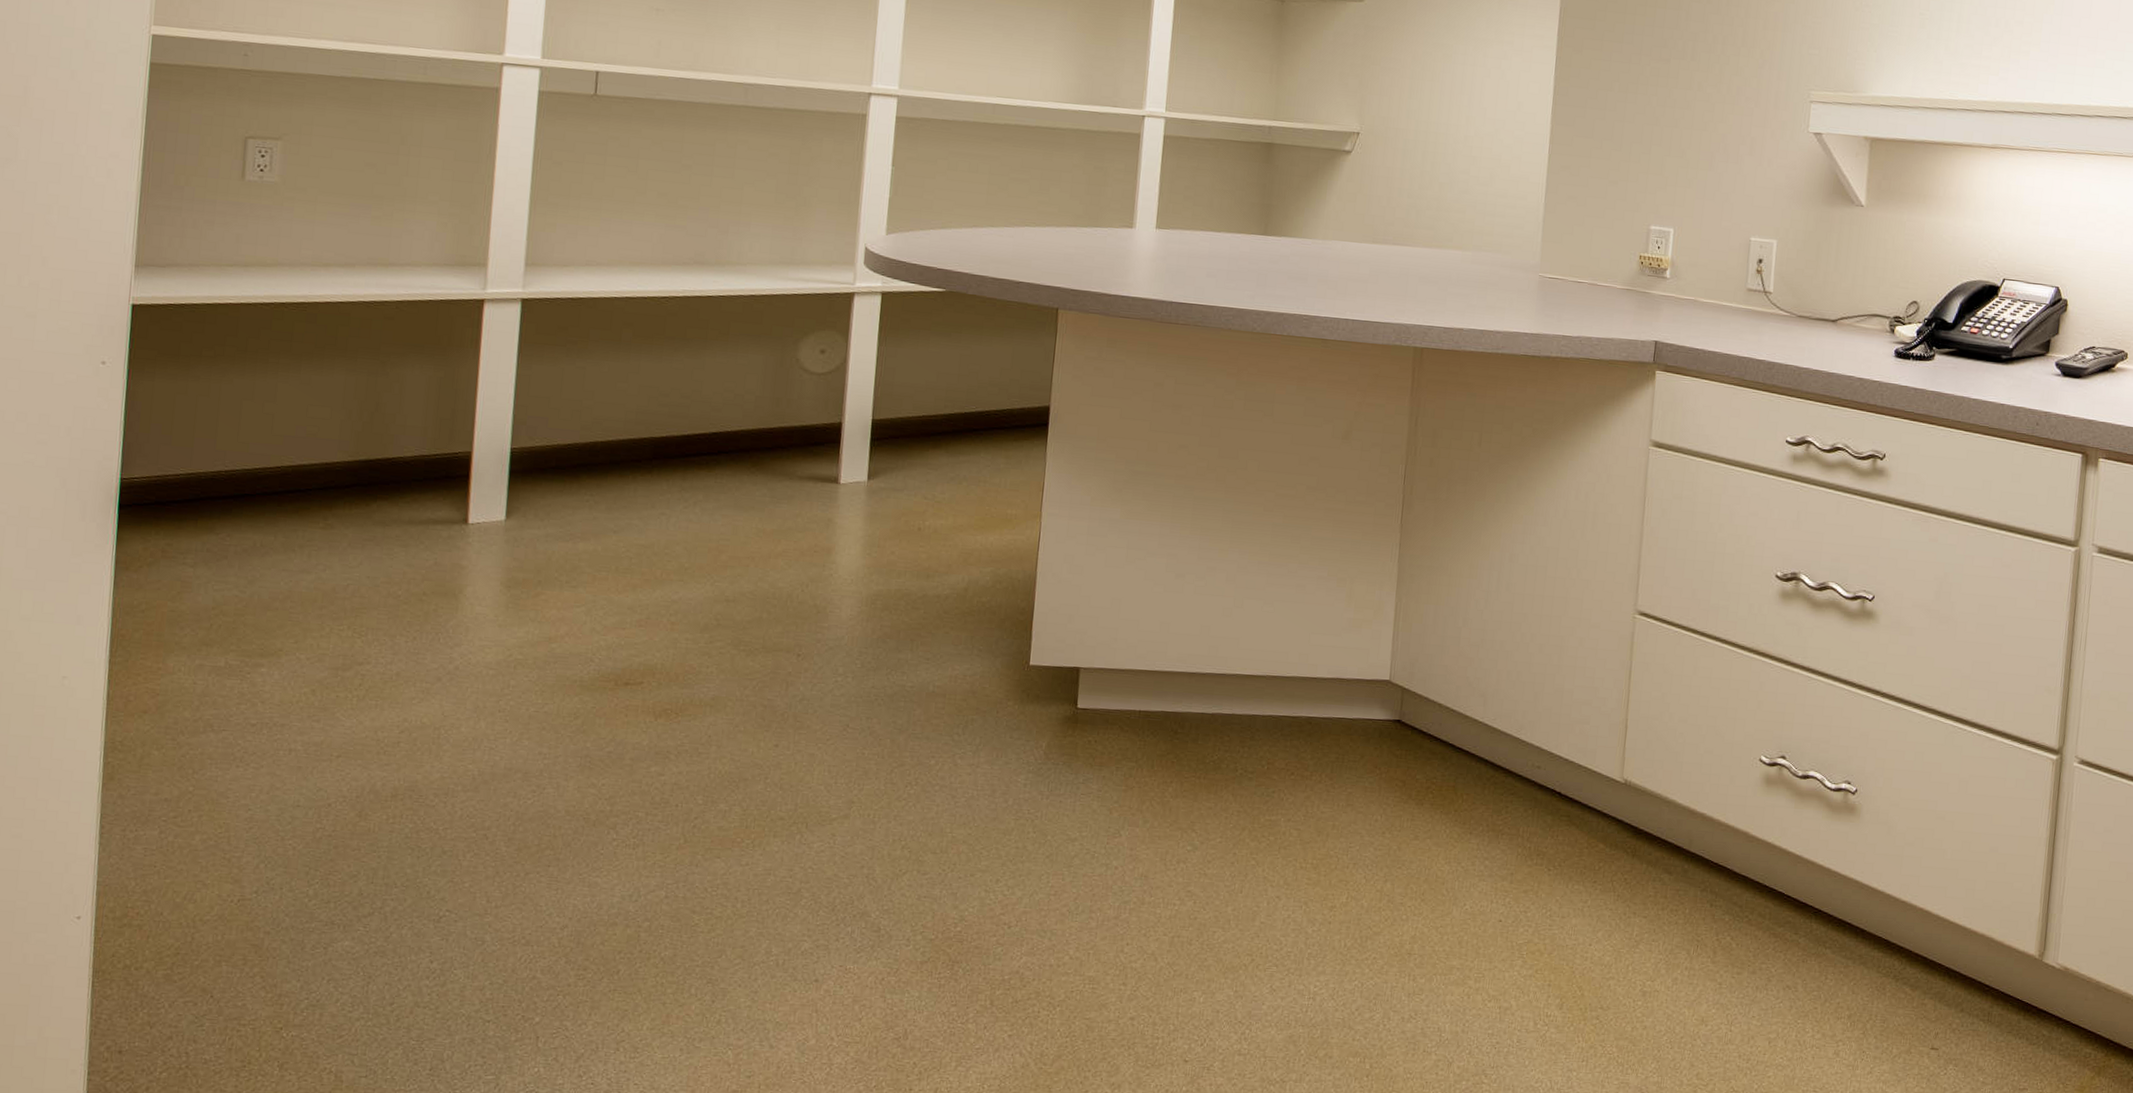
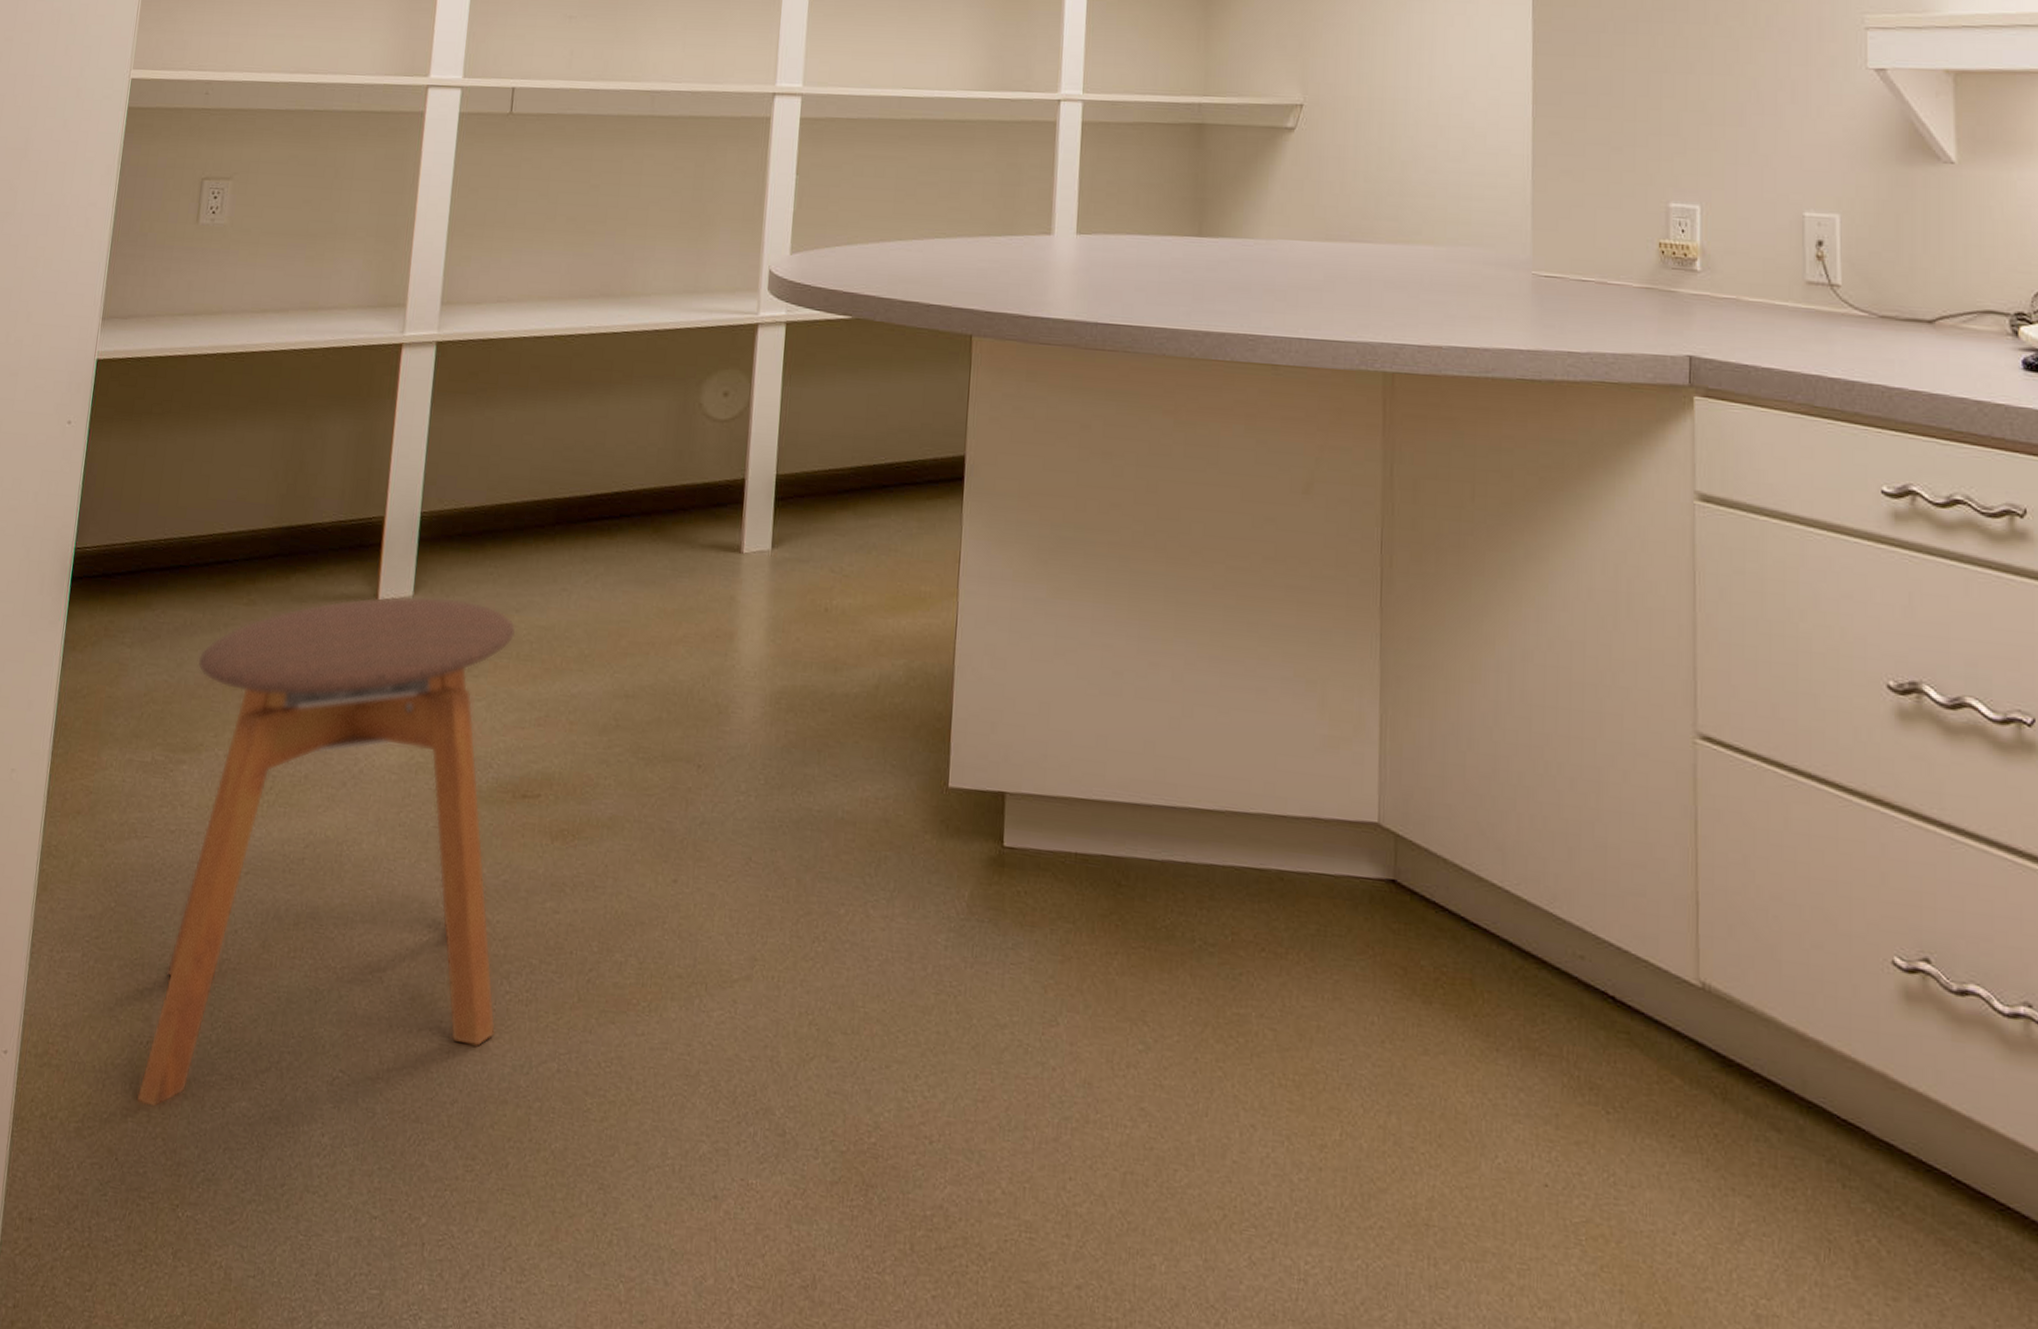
stool: none [230,519,615,953] -> present [136,595,516,1108]

